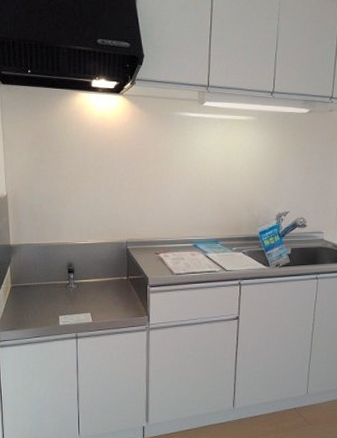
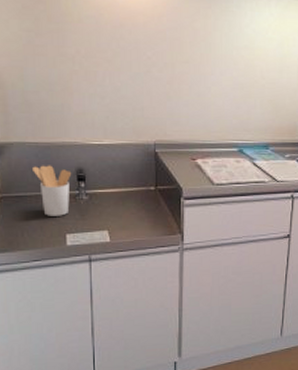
utensil holder: none [36,261,64,301] -> present [33,165,72,216]

